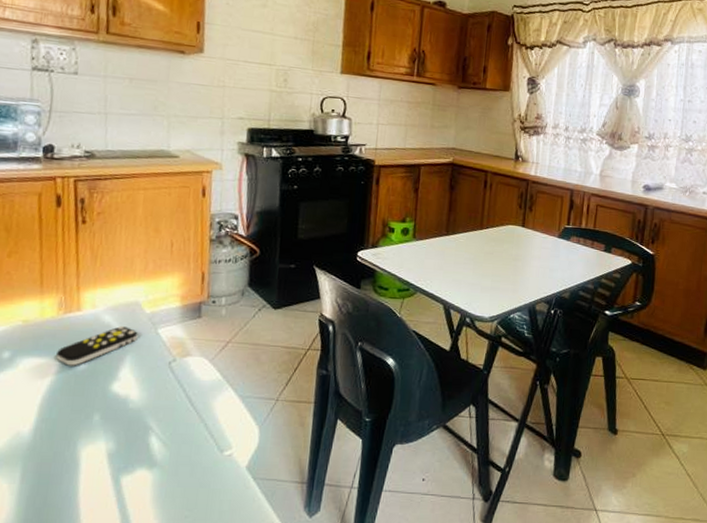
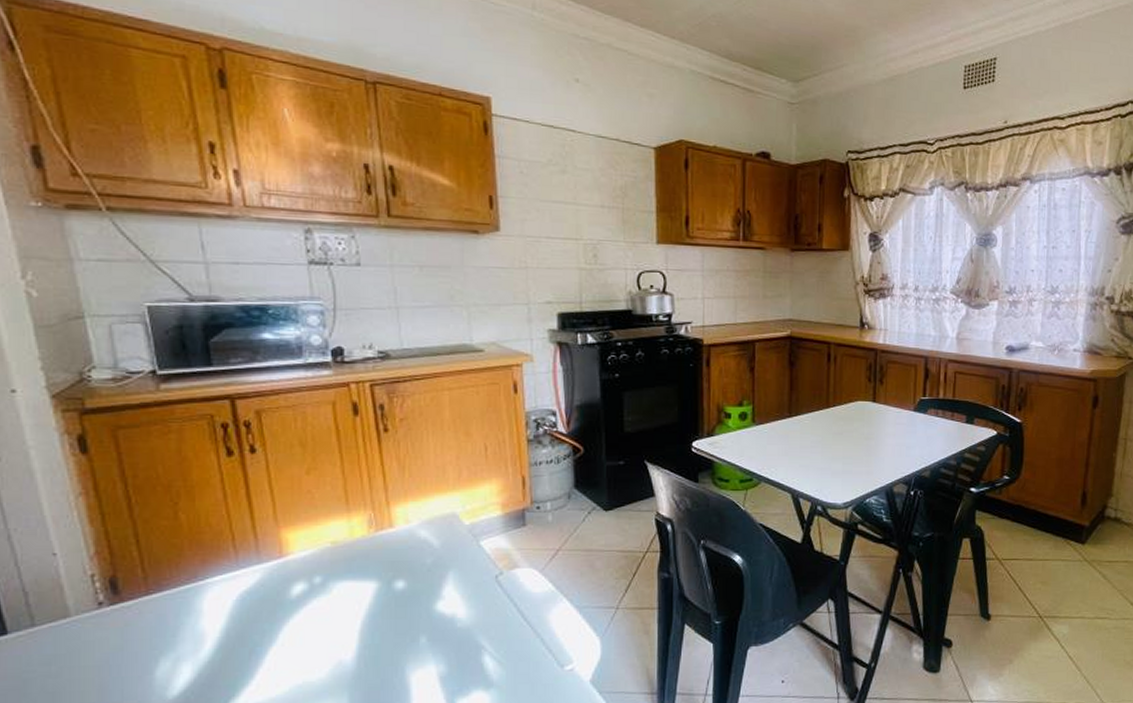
remote control: present [56,326,138,366] -> none [372,541,459,587]

